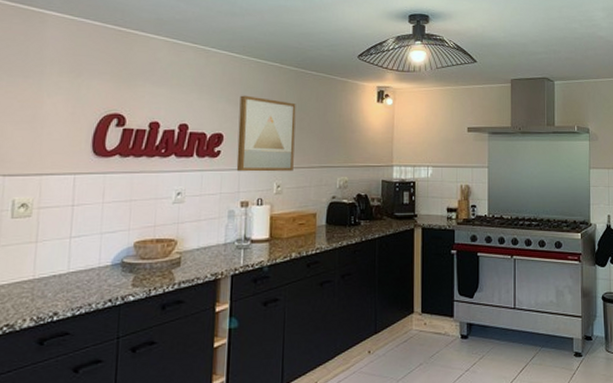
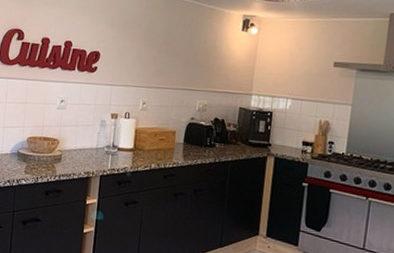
wall art: present [236,95,296,172] -> none [109,18,165,91]

